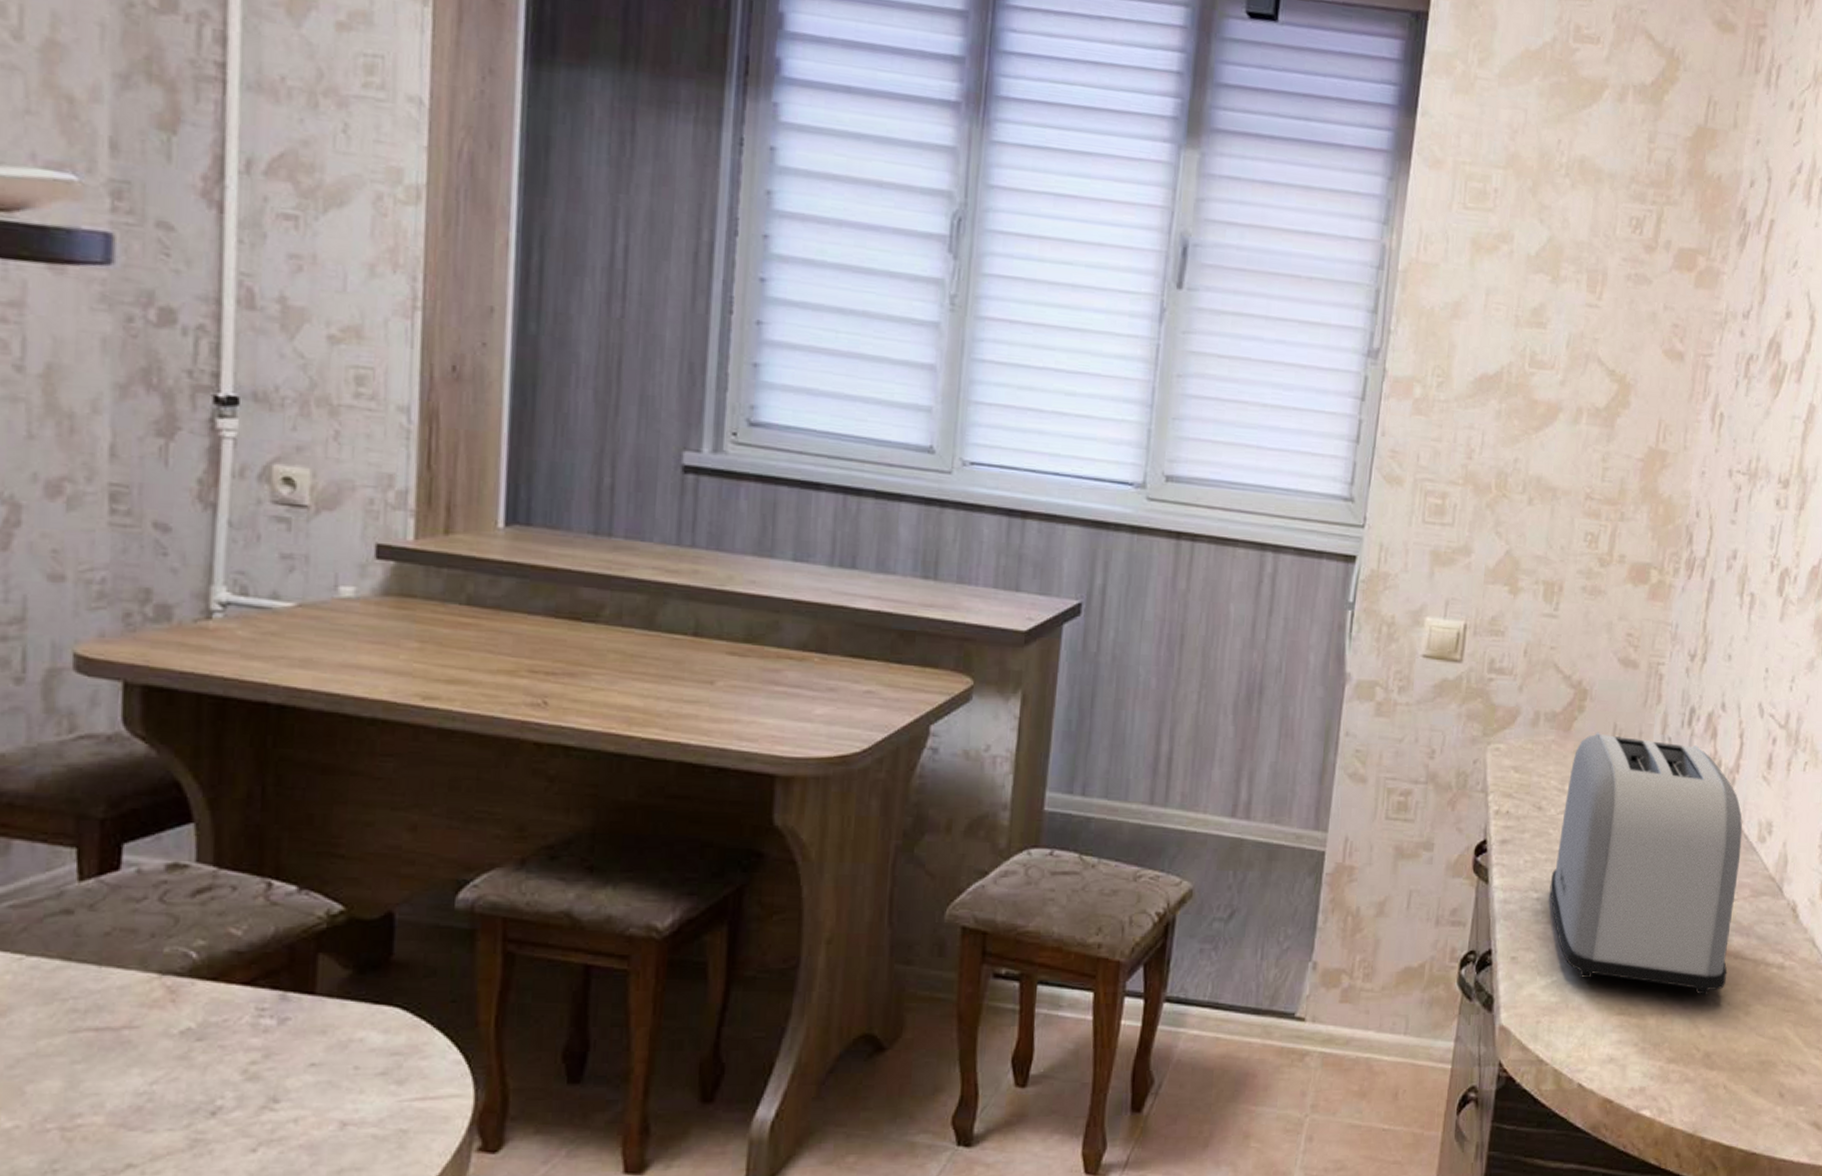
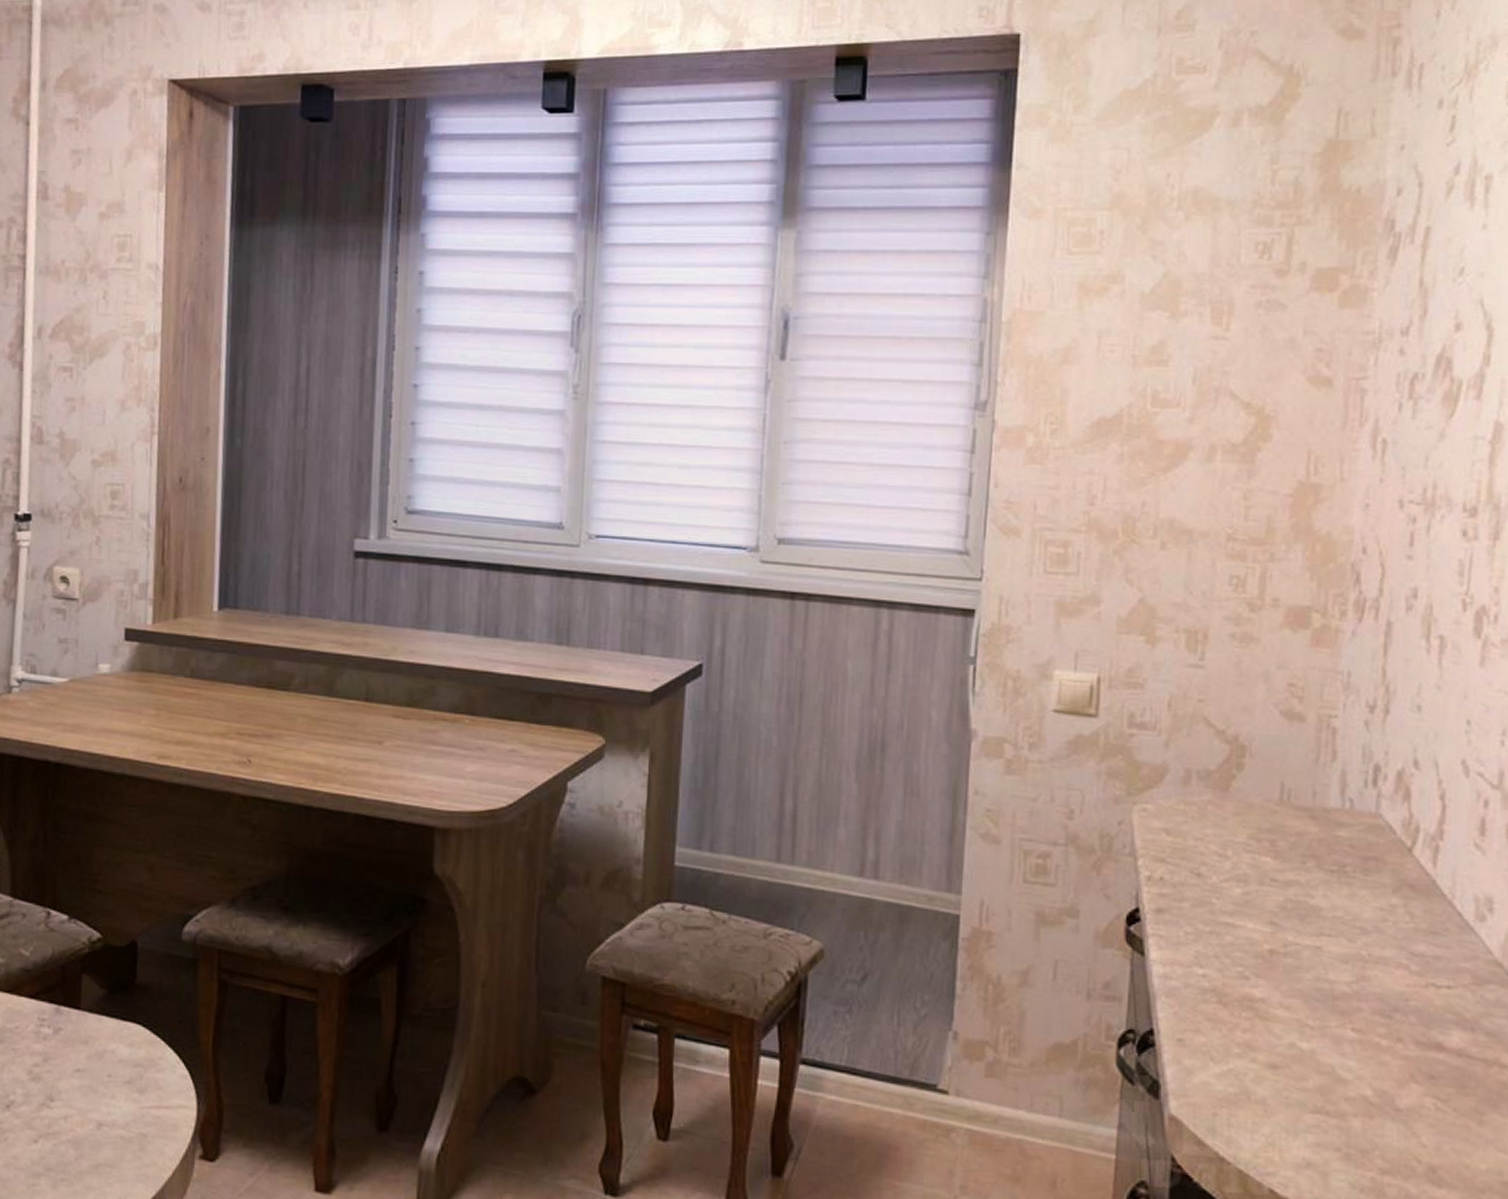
toaster: present [1549,732,1743,995] -> none [1218,792,1455,1098]

